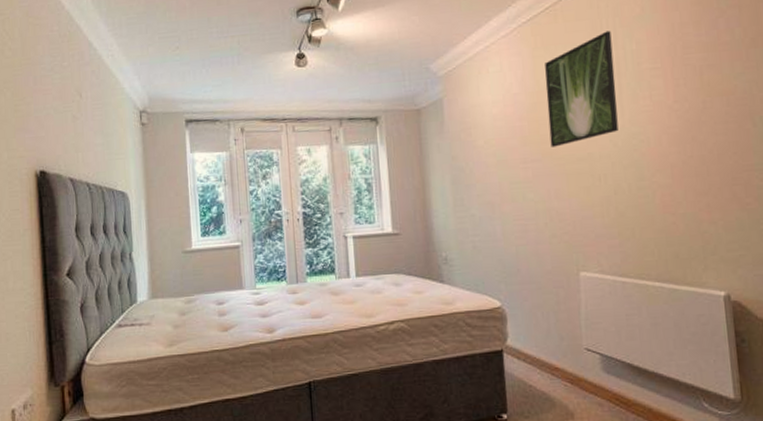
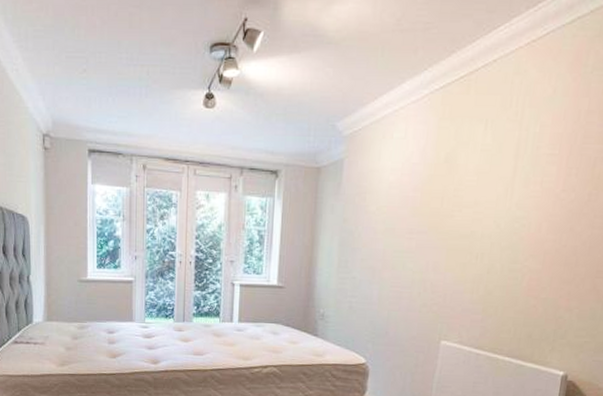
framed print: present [545,30,619,147] -> none [438,109,519,221]

